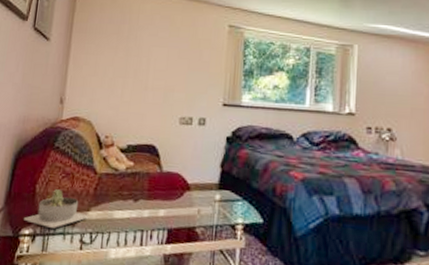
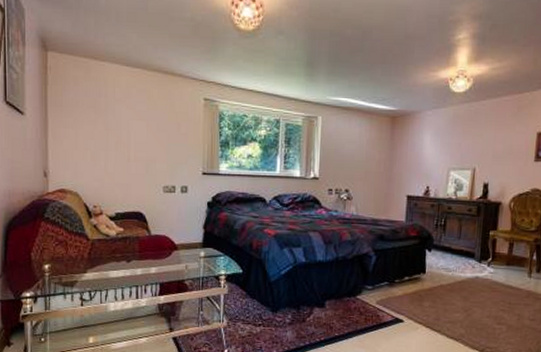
succulent planter: present [24,189,88,228] -> none [23,256,85,290]

